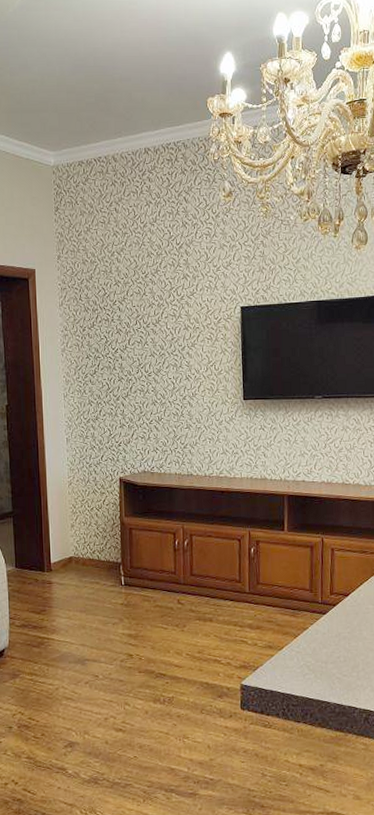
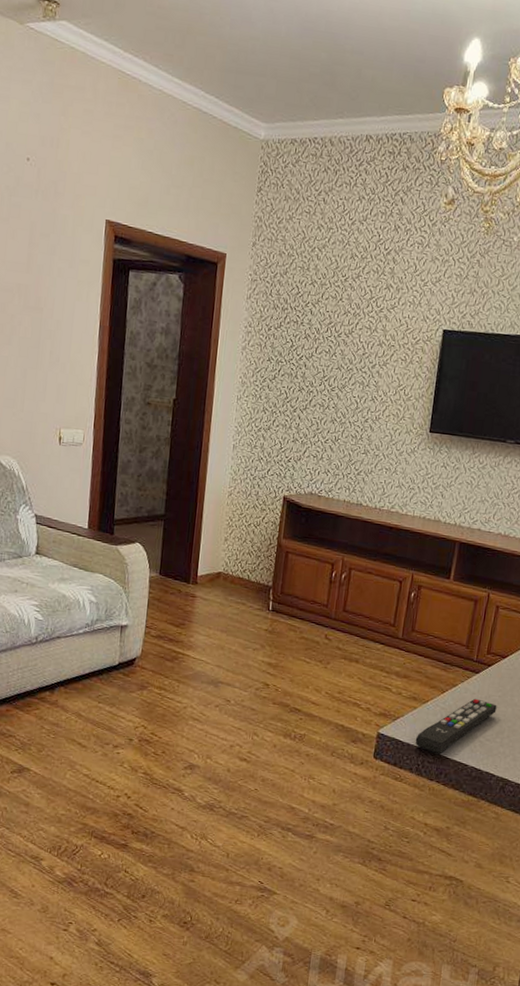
remote control: none [277,638,348,696] -> present [415,698,497,755]

